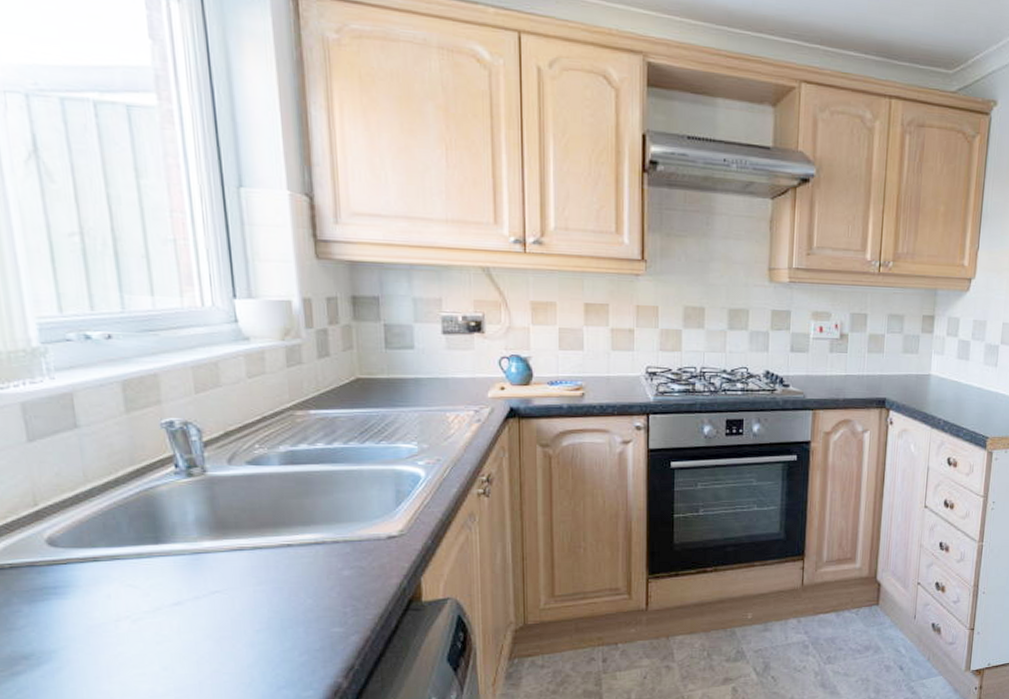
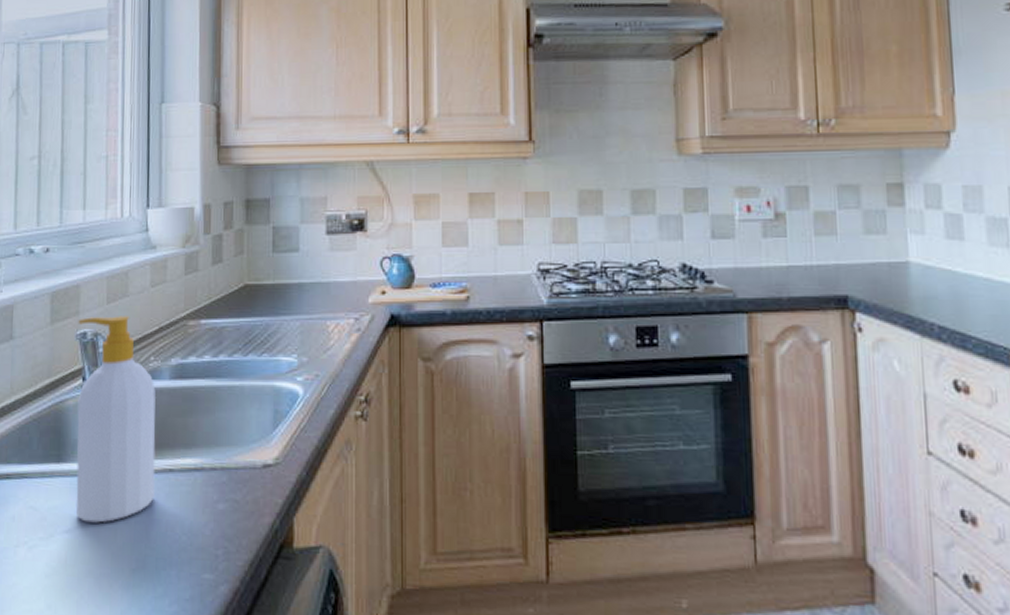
soap bottle: none [161,405,273,595] -> present [76,316,156,523]

